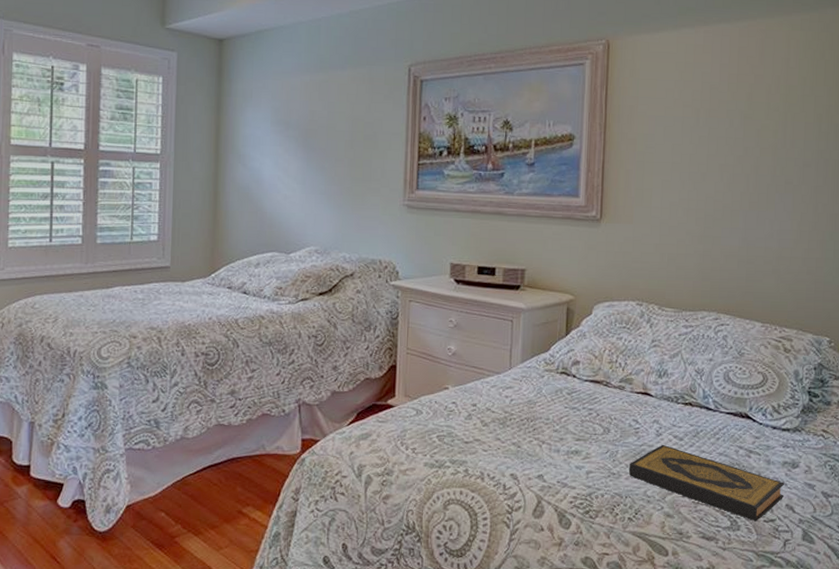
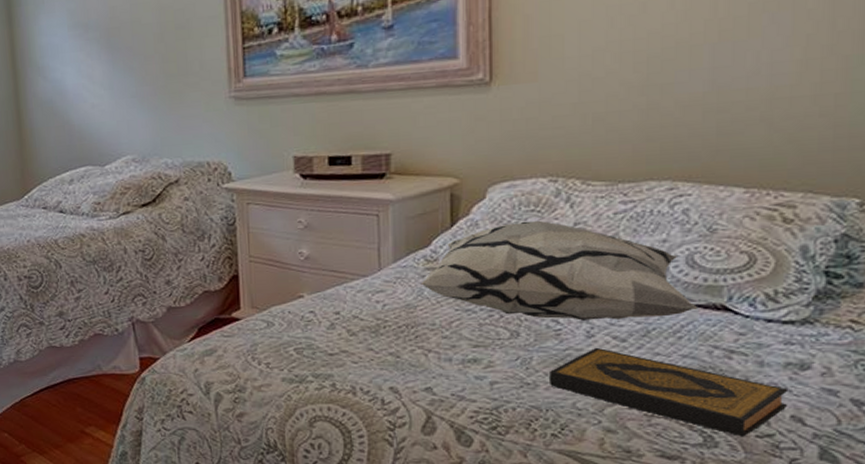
decorative pillow: none [540,335,731,422] -> present [421,220,698,321]

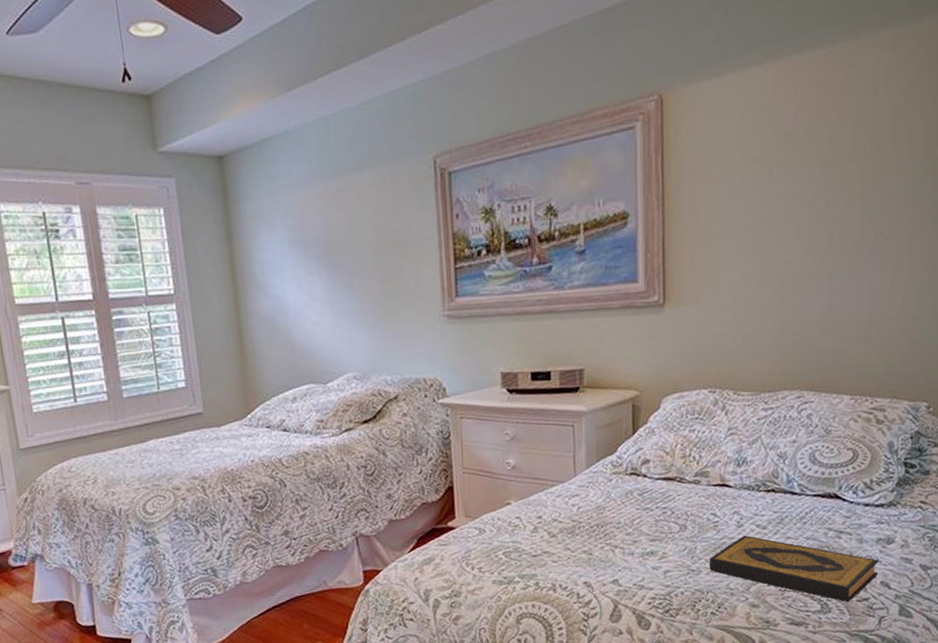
decorative pillow: present [421,220,698,321] -> none [609,427,818,513]

